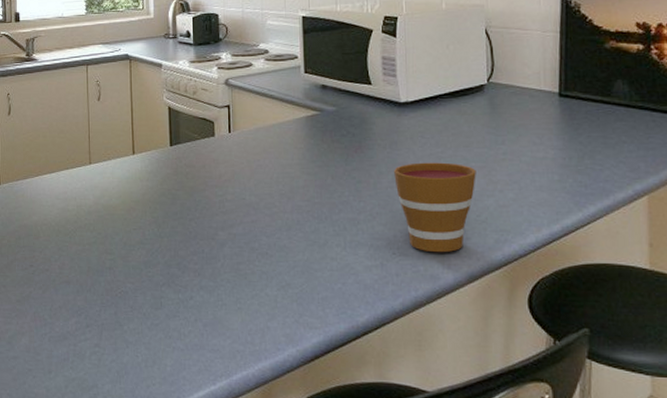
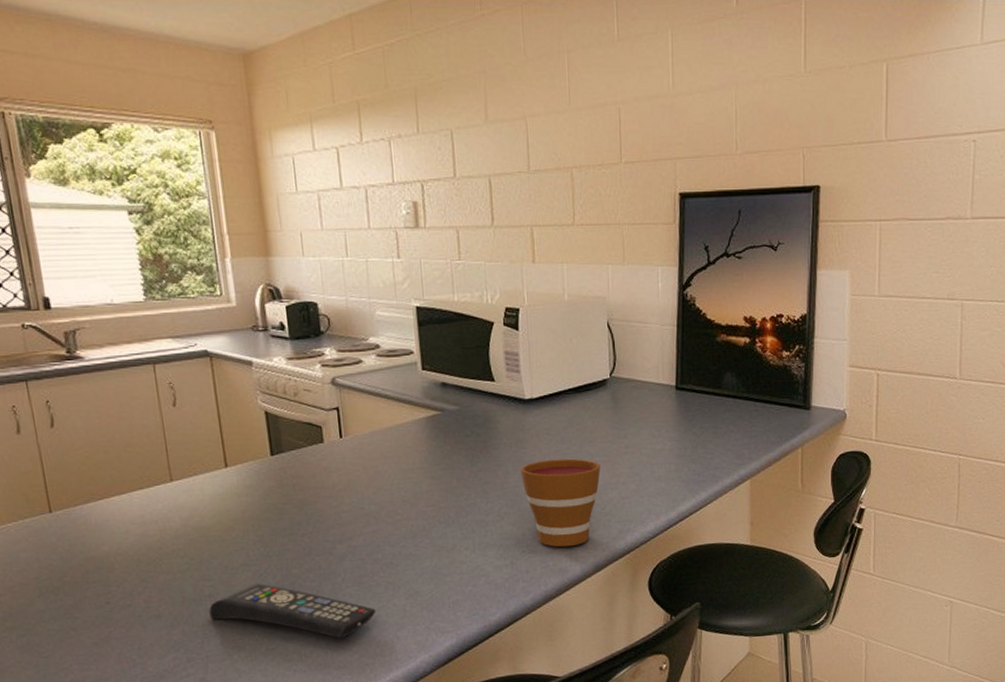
remote control: none [108,261,250,322] -> present [209,583,376,638]

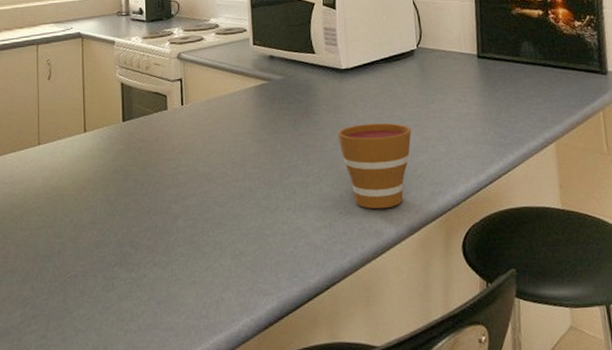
remote control: present [209,583,376,638] -> none [57,241,204,298]

